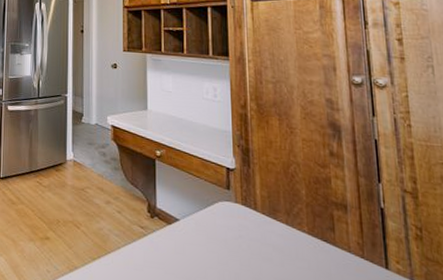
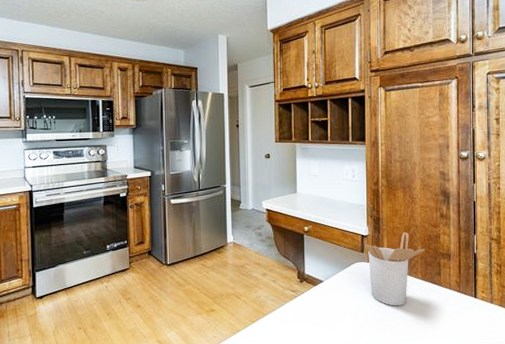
utensil holder: none [232,169,312,266] -> present [366,232,426,306]

